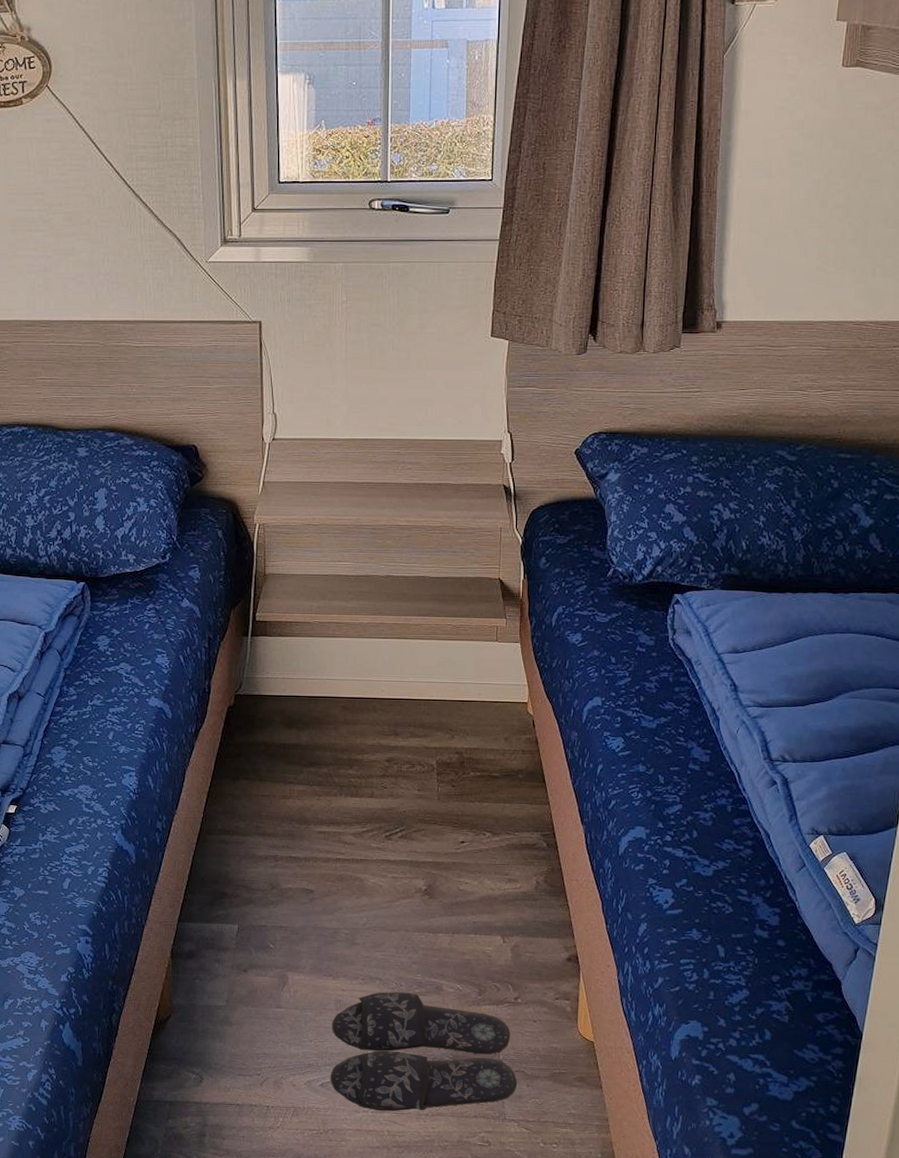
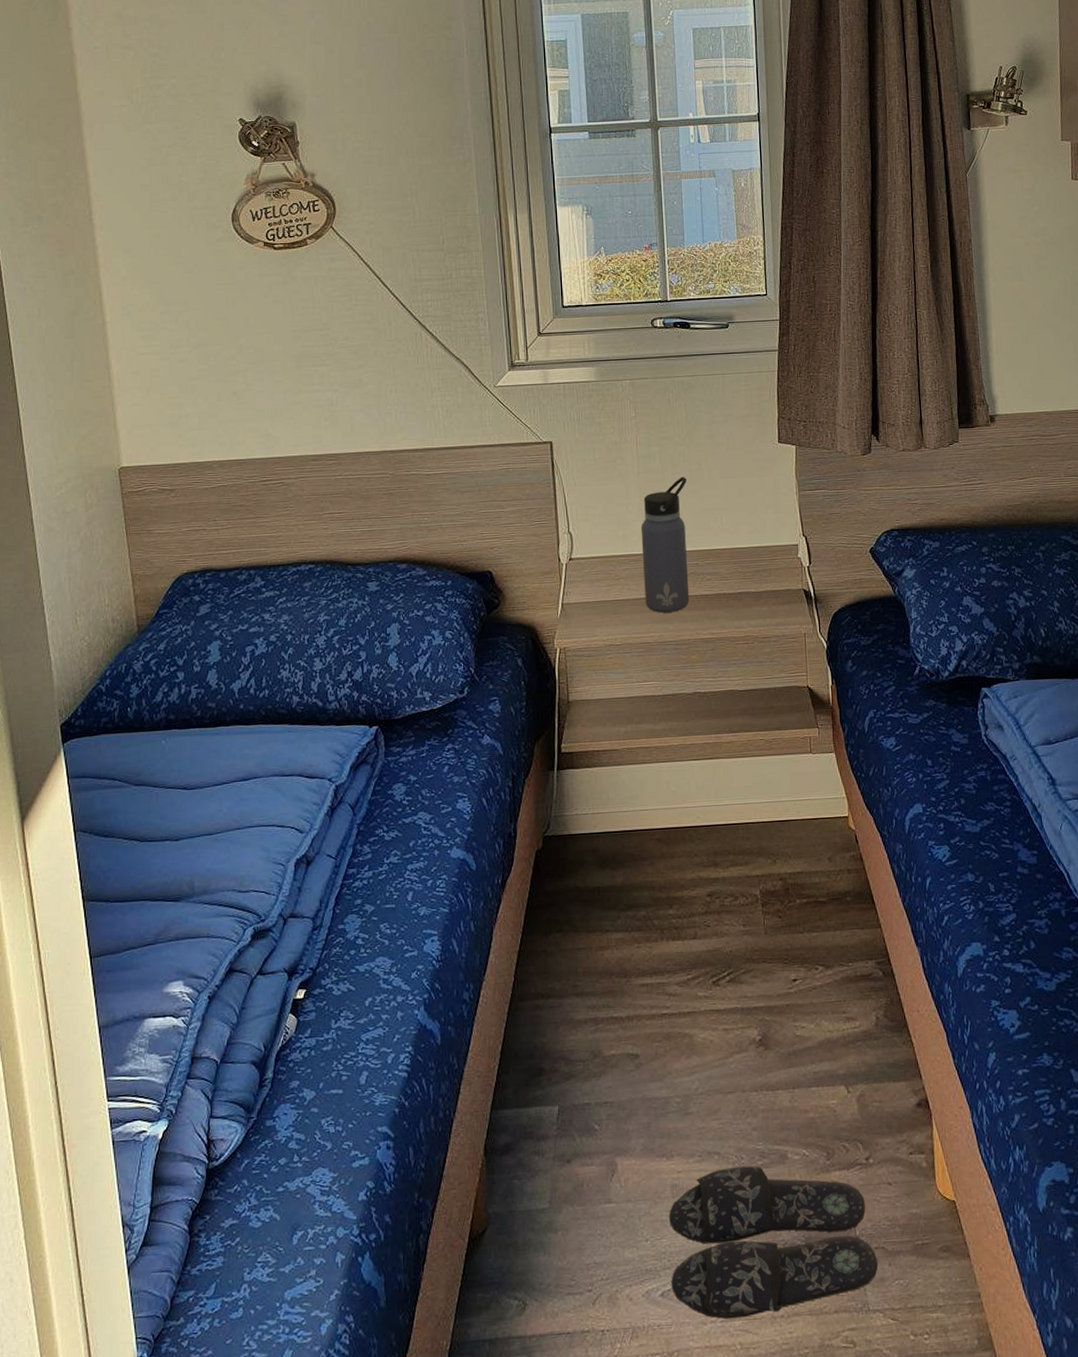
water bottle: none [345,365,395,498] -> present [641,476,689,613]

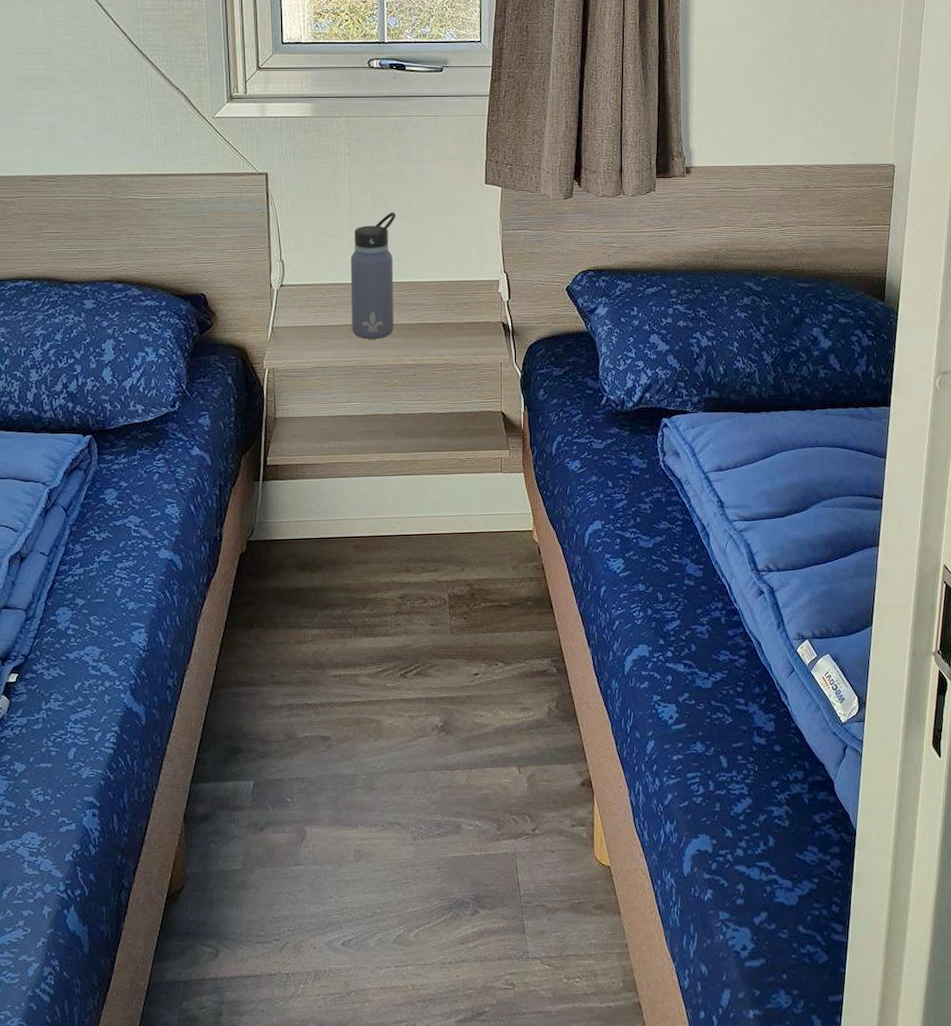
slippers: present [669,1166,878,1319] -> none [351,835,538,965]

